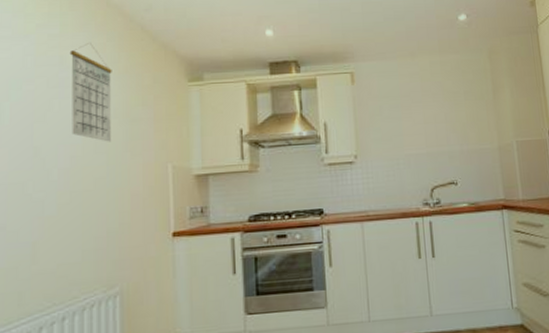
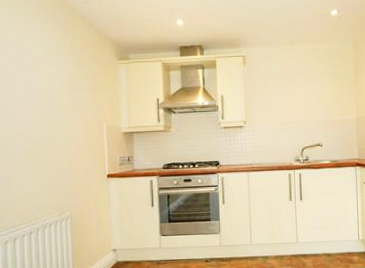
calendar: present [69,43,112,142] -> none [27,28,60,106]

